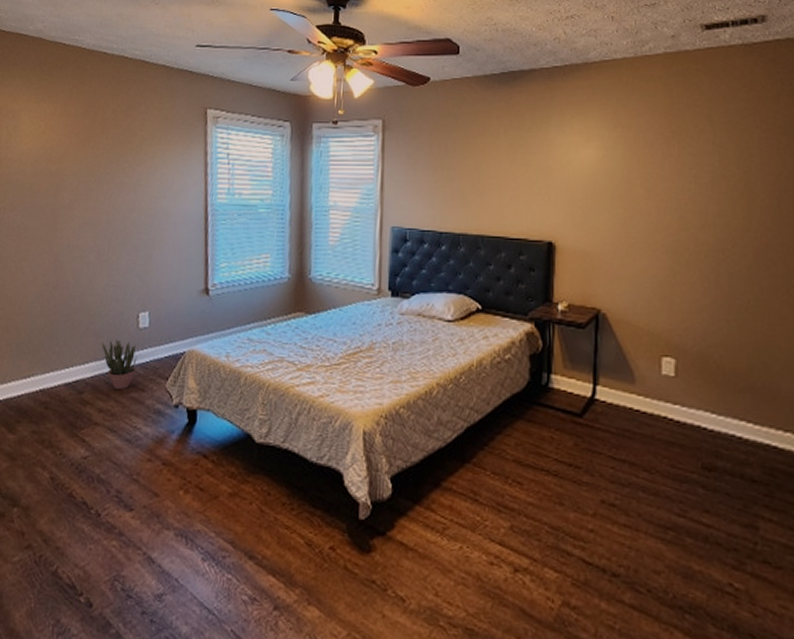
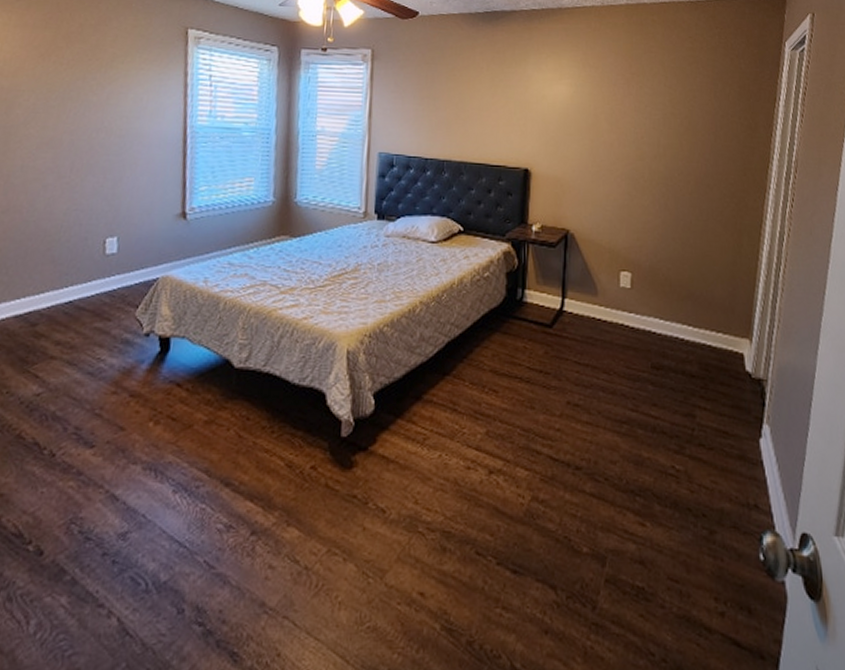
potted plant: present [102,338,137,391] -> none [61,266,103,321]

